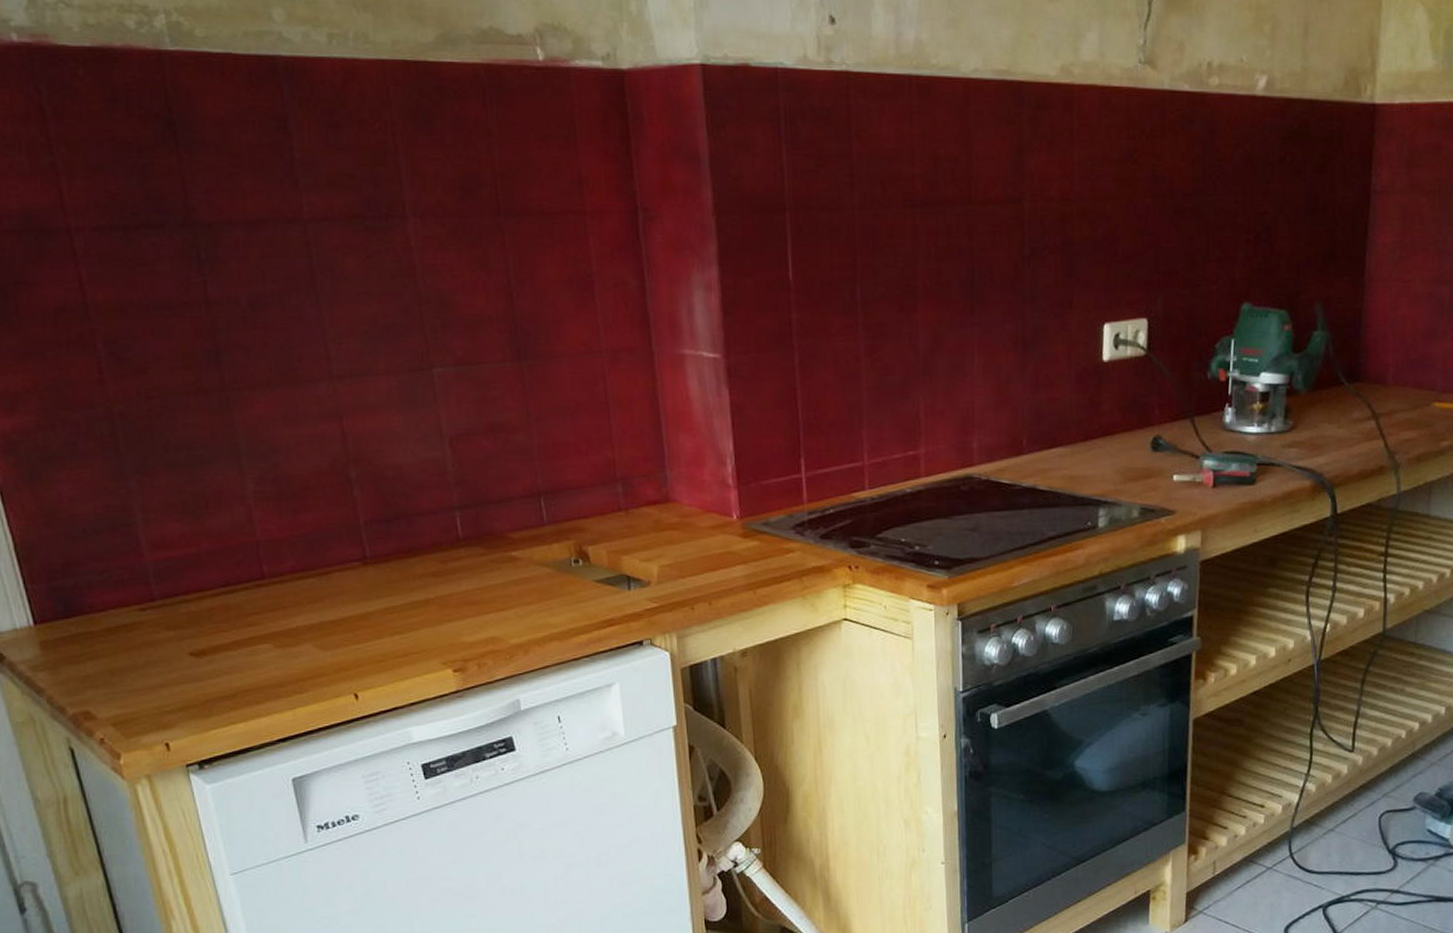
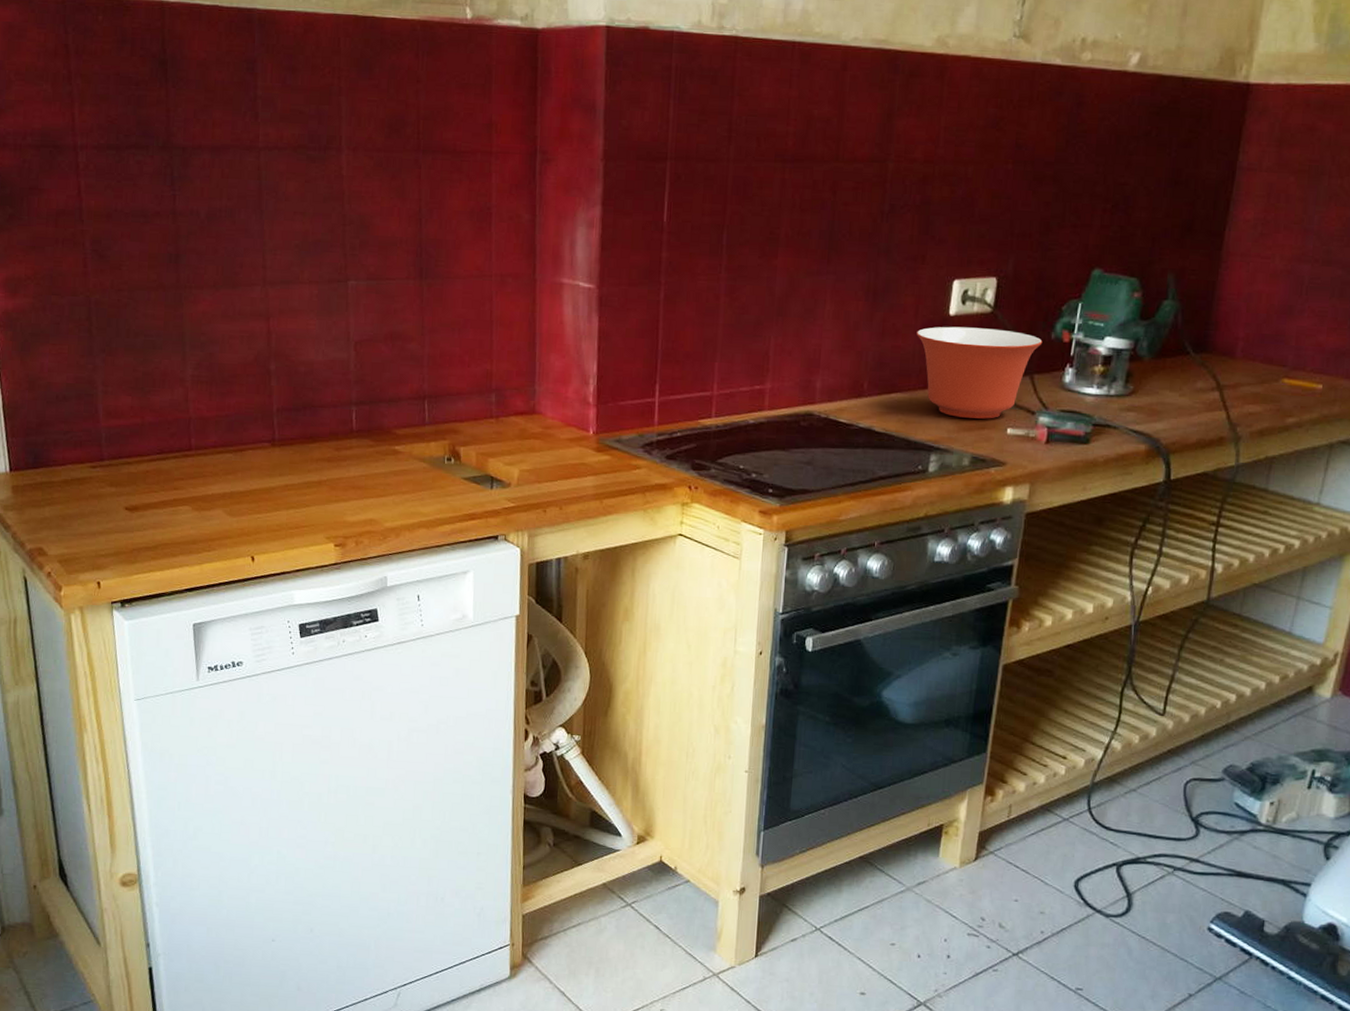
mixing bowl: none [1070,372,1200,468] -> present [915,326,1043,419]

